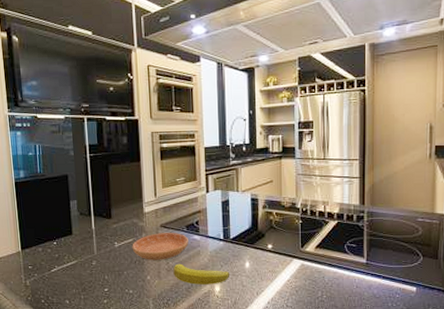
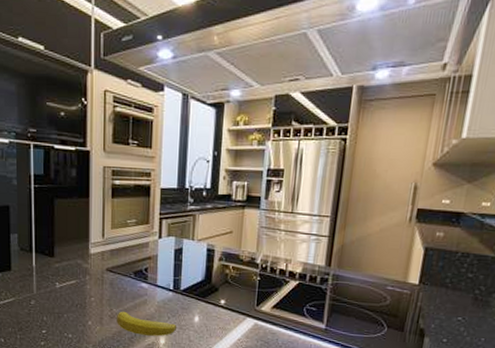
saucer: present [132,233,188,260] -> none [74,277,135,306]

